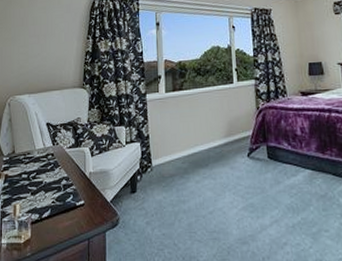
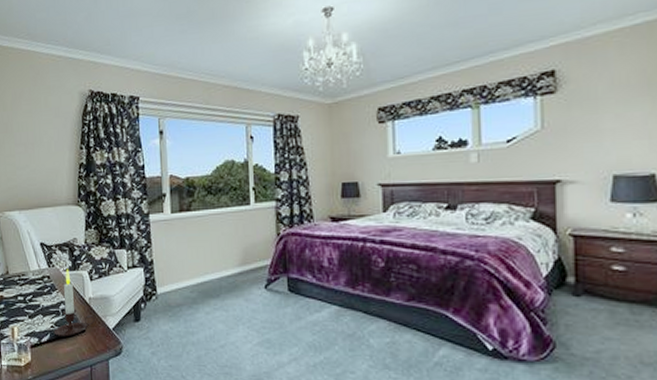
candle: none [54,146,94,211] -> present [53,268,95,336]

